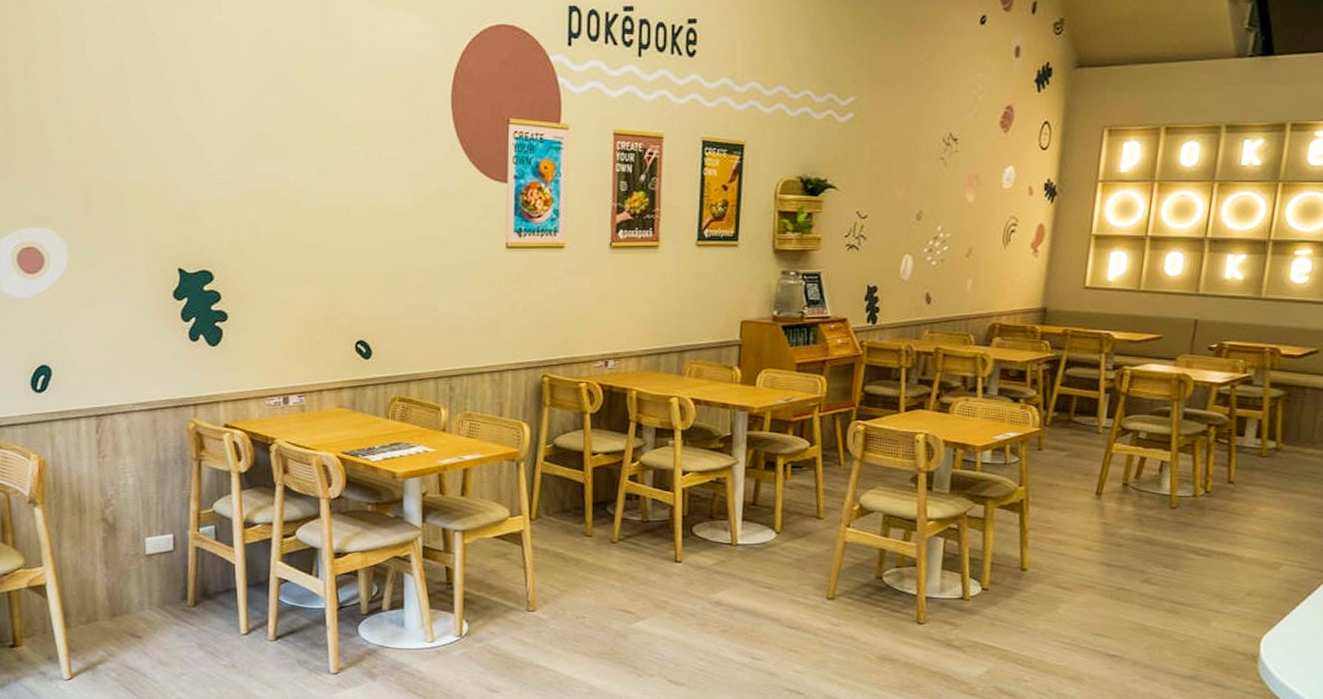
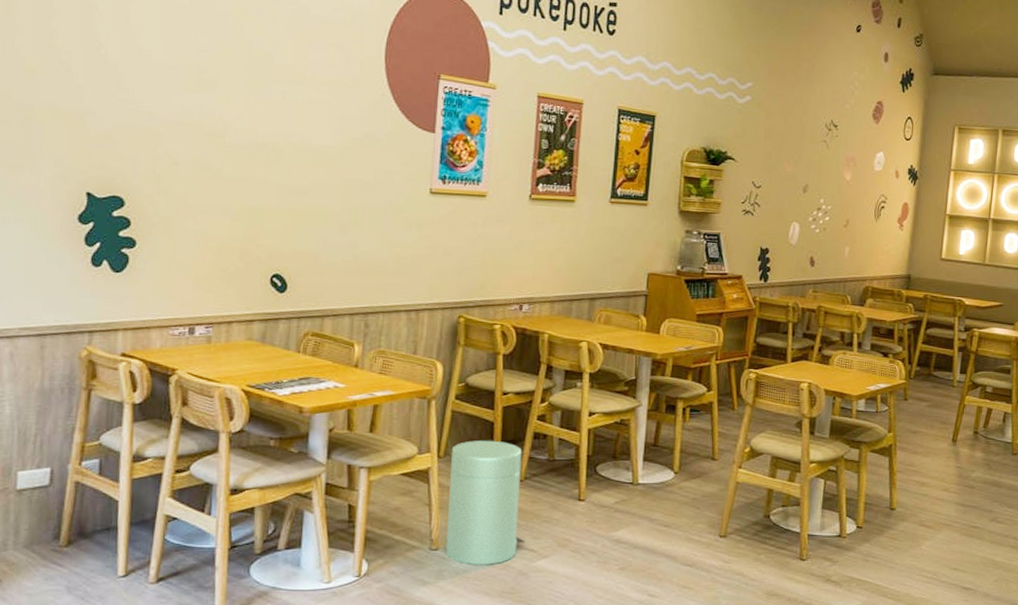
trash can: none [543,501,622,626] -> present [445,440,525,565]

